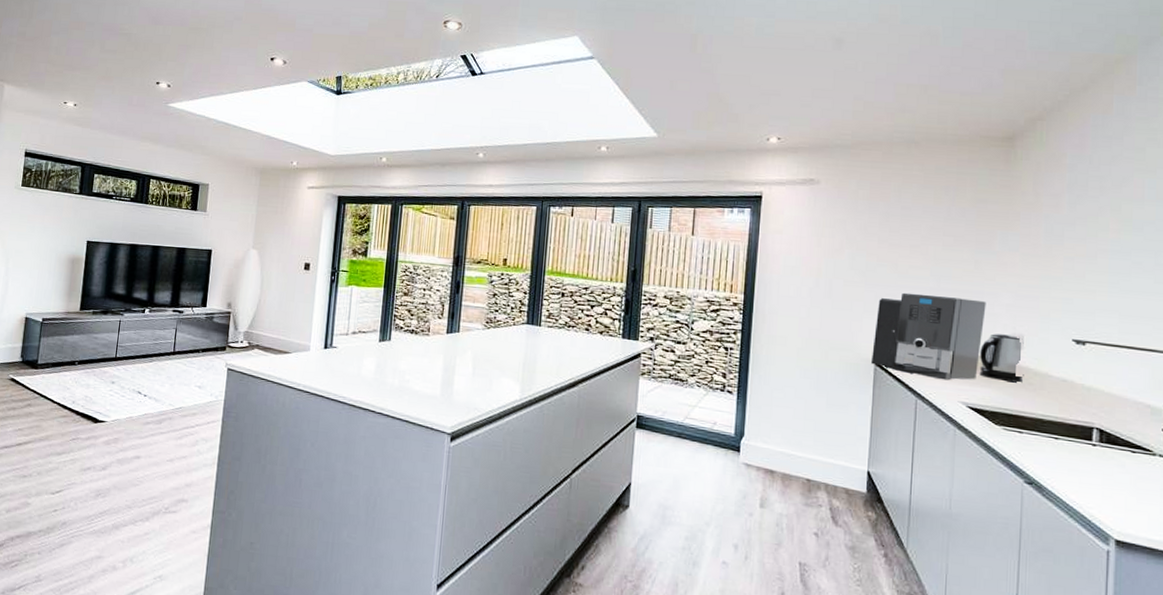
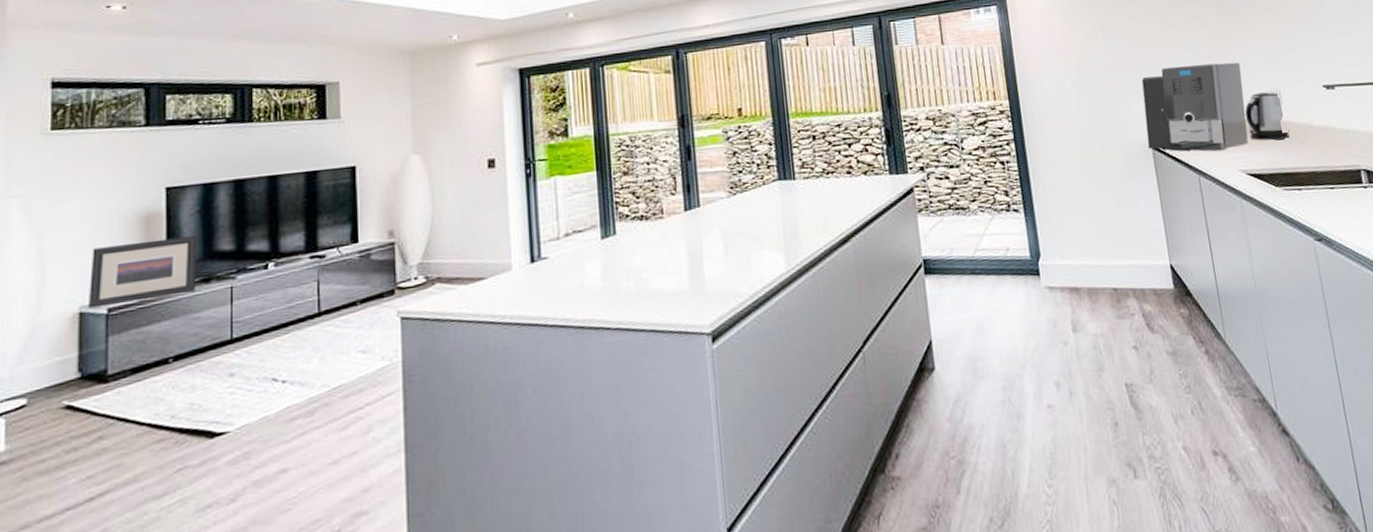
picture frame: none [30,275,103,319] -> present [87,235,198,308]

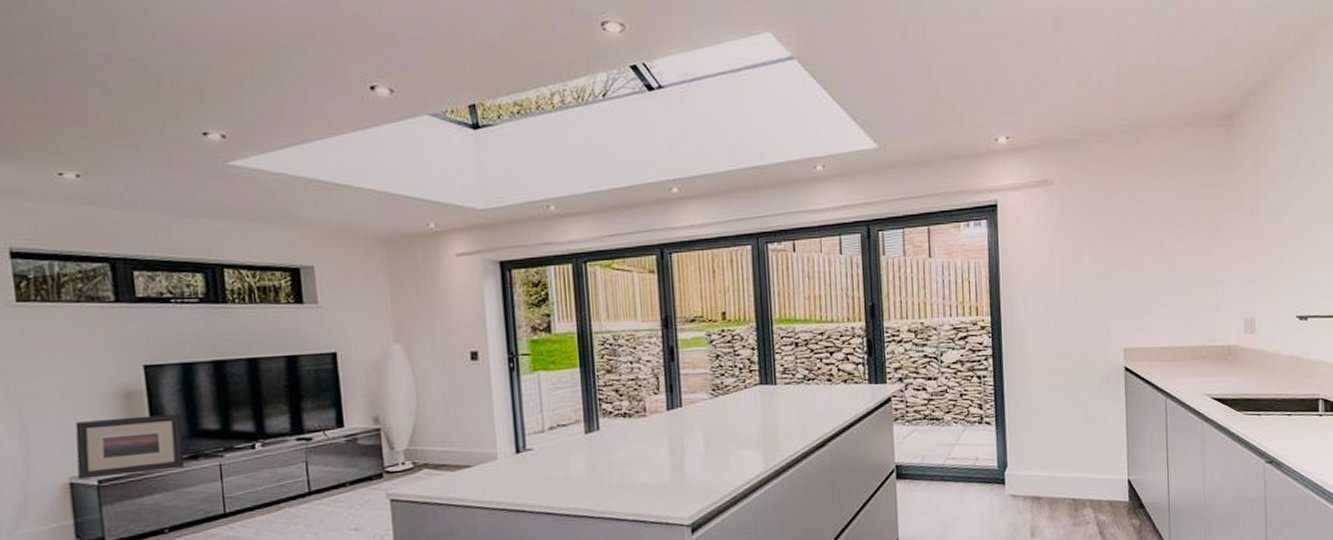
coffee machine: present [1141,62,1249,152] -> none [1121,288,1221,376]
kettle: present [1245,92,1291,141] -> none [1218,320,1258,368]

